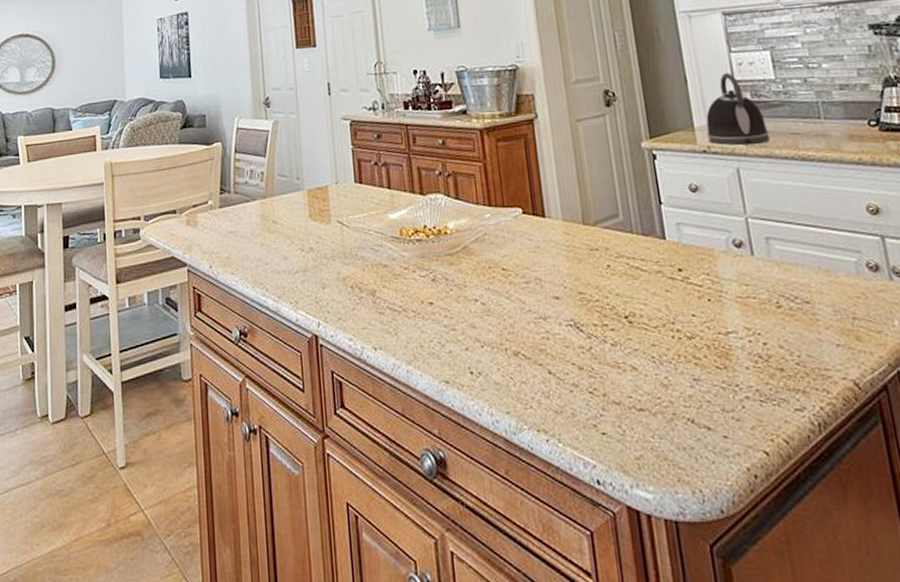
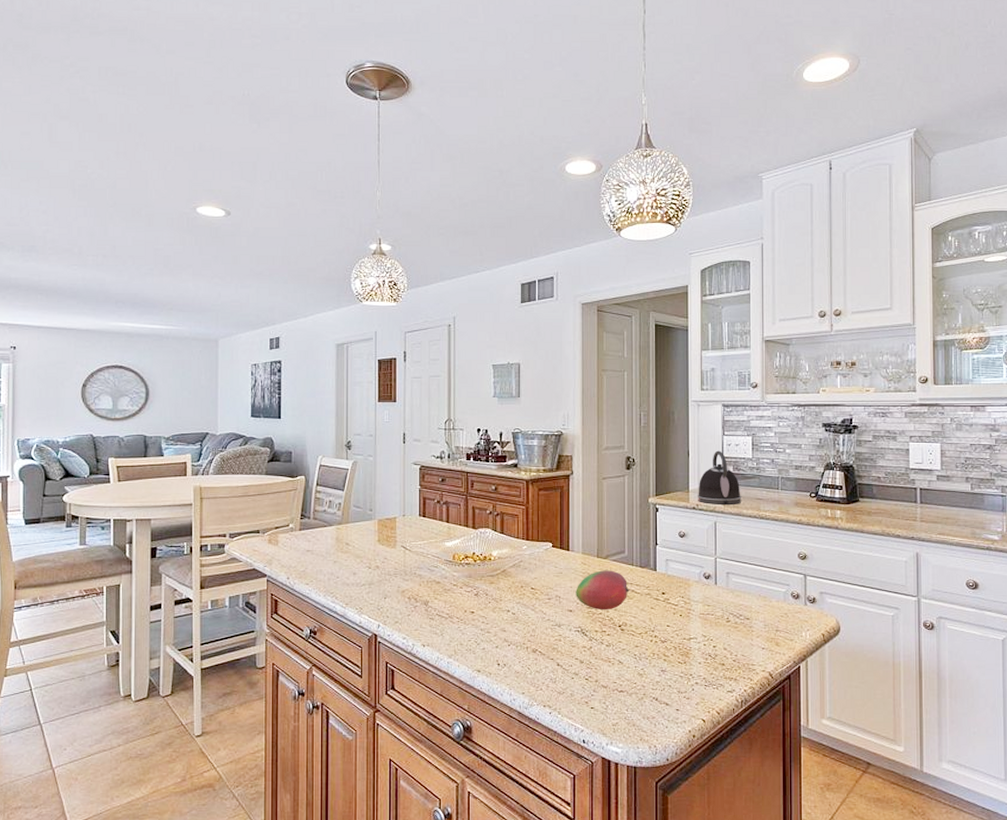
fruit: none [560,241,633,295] -> present [576,570,630,609]

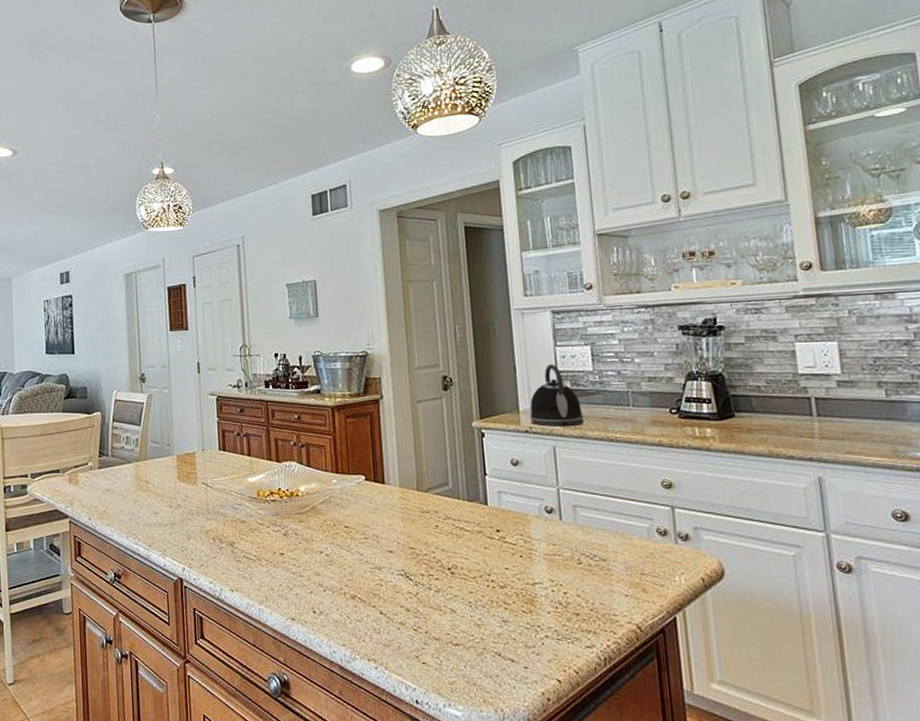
fruit: present [576,570,630,609] -> none [395,505,458,550]

